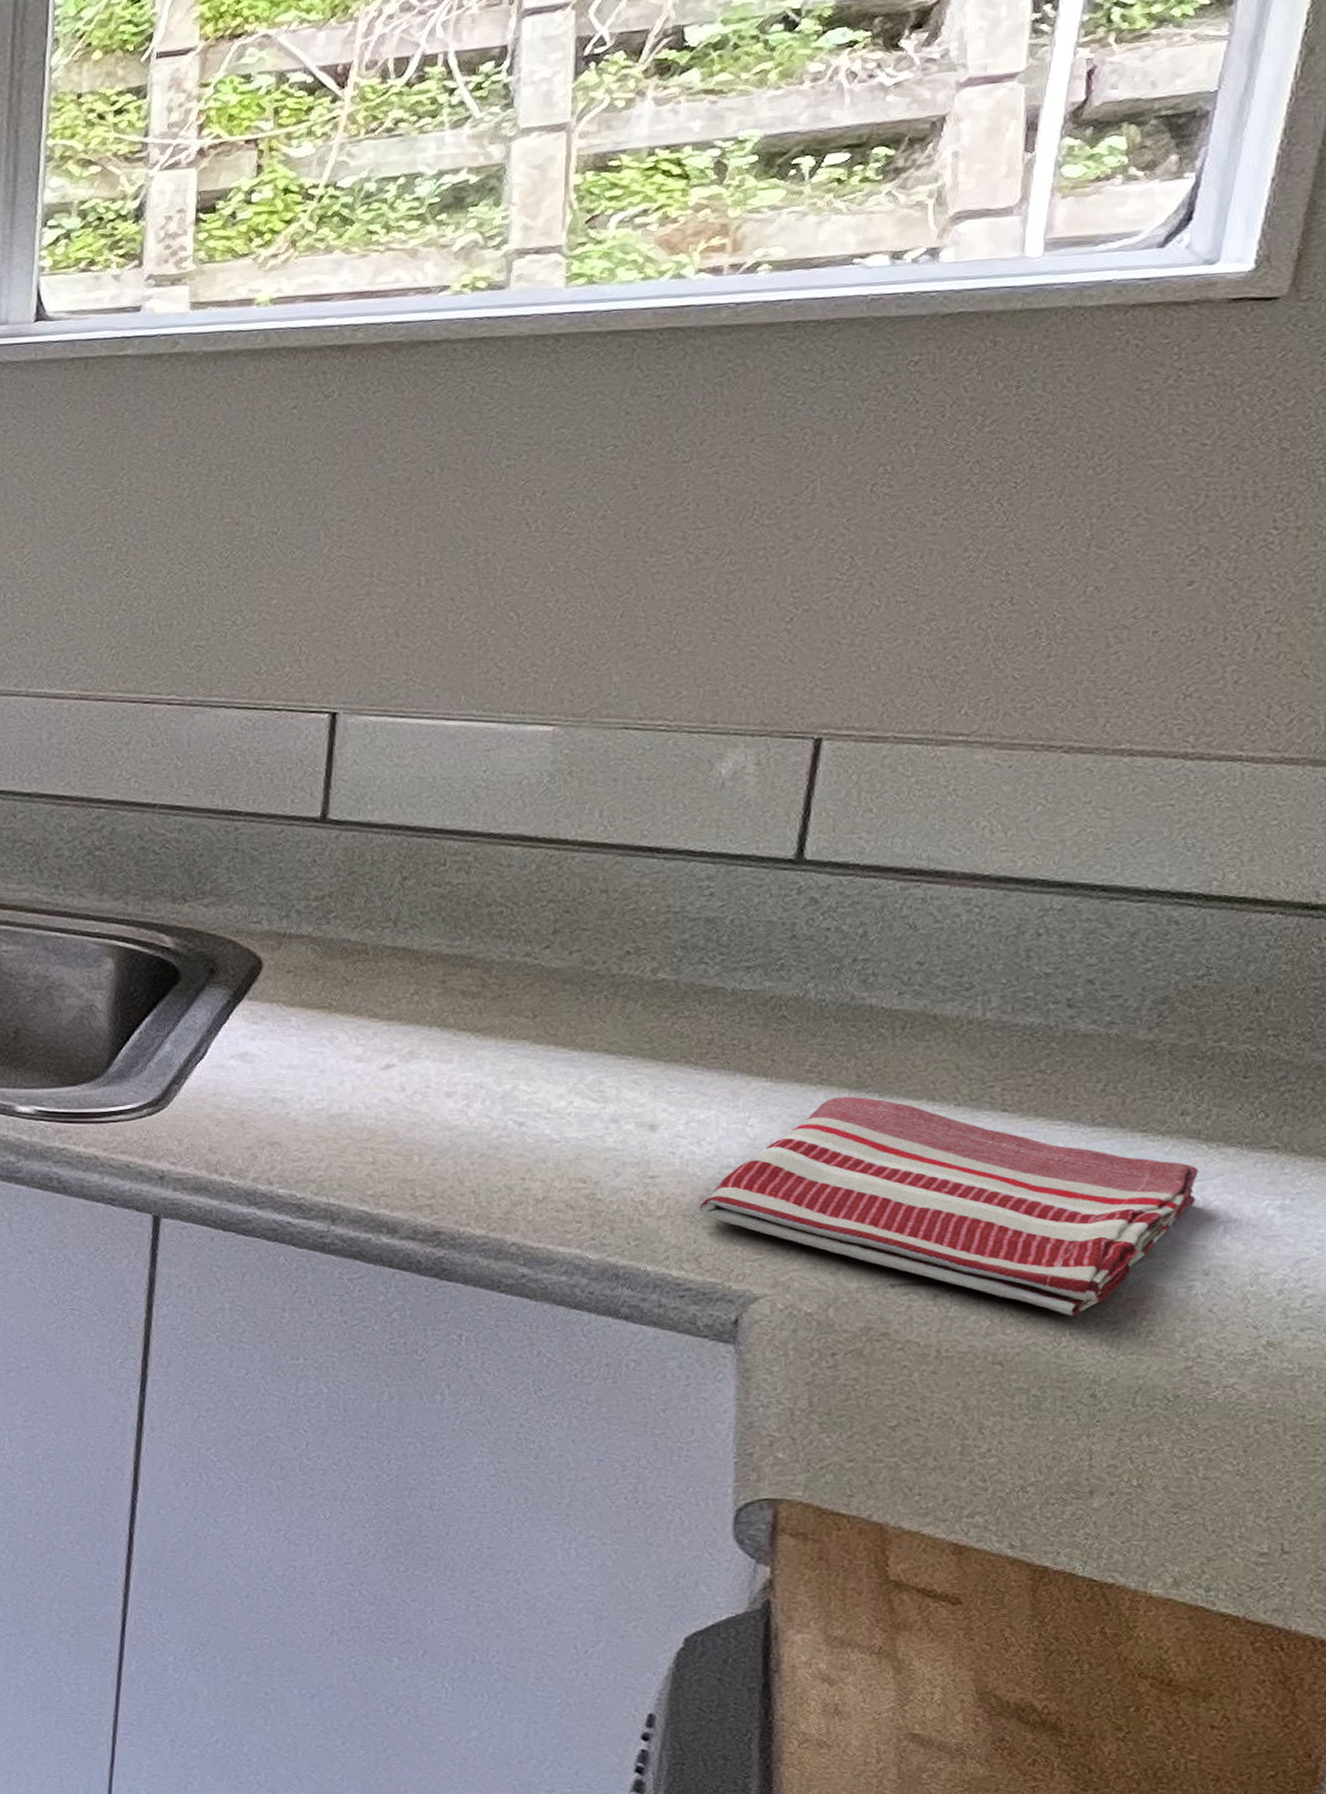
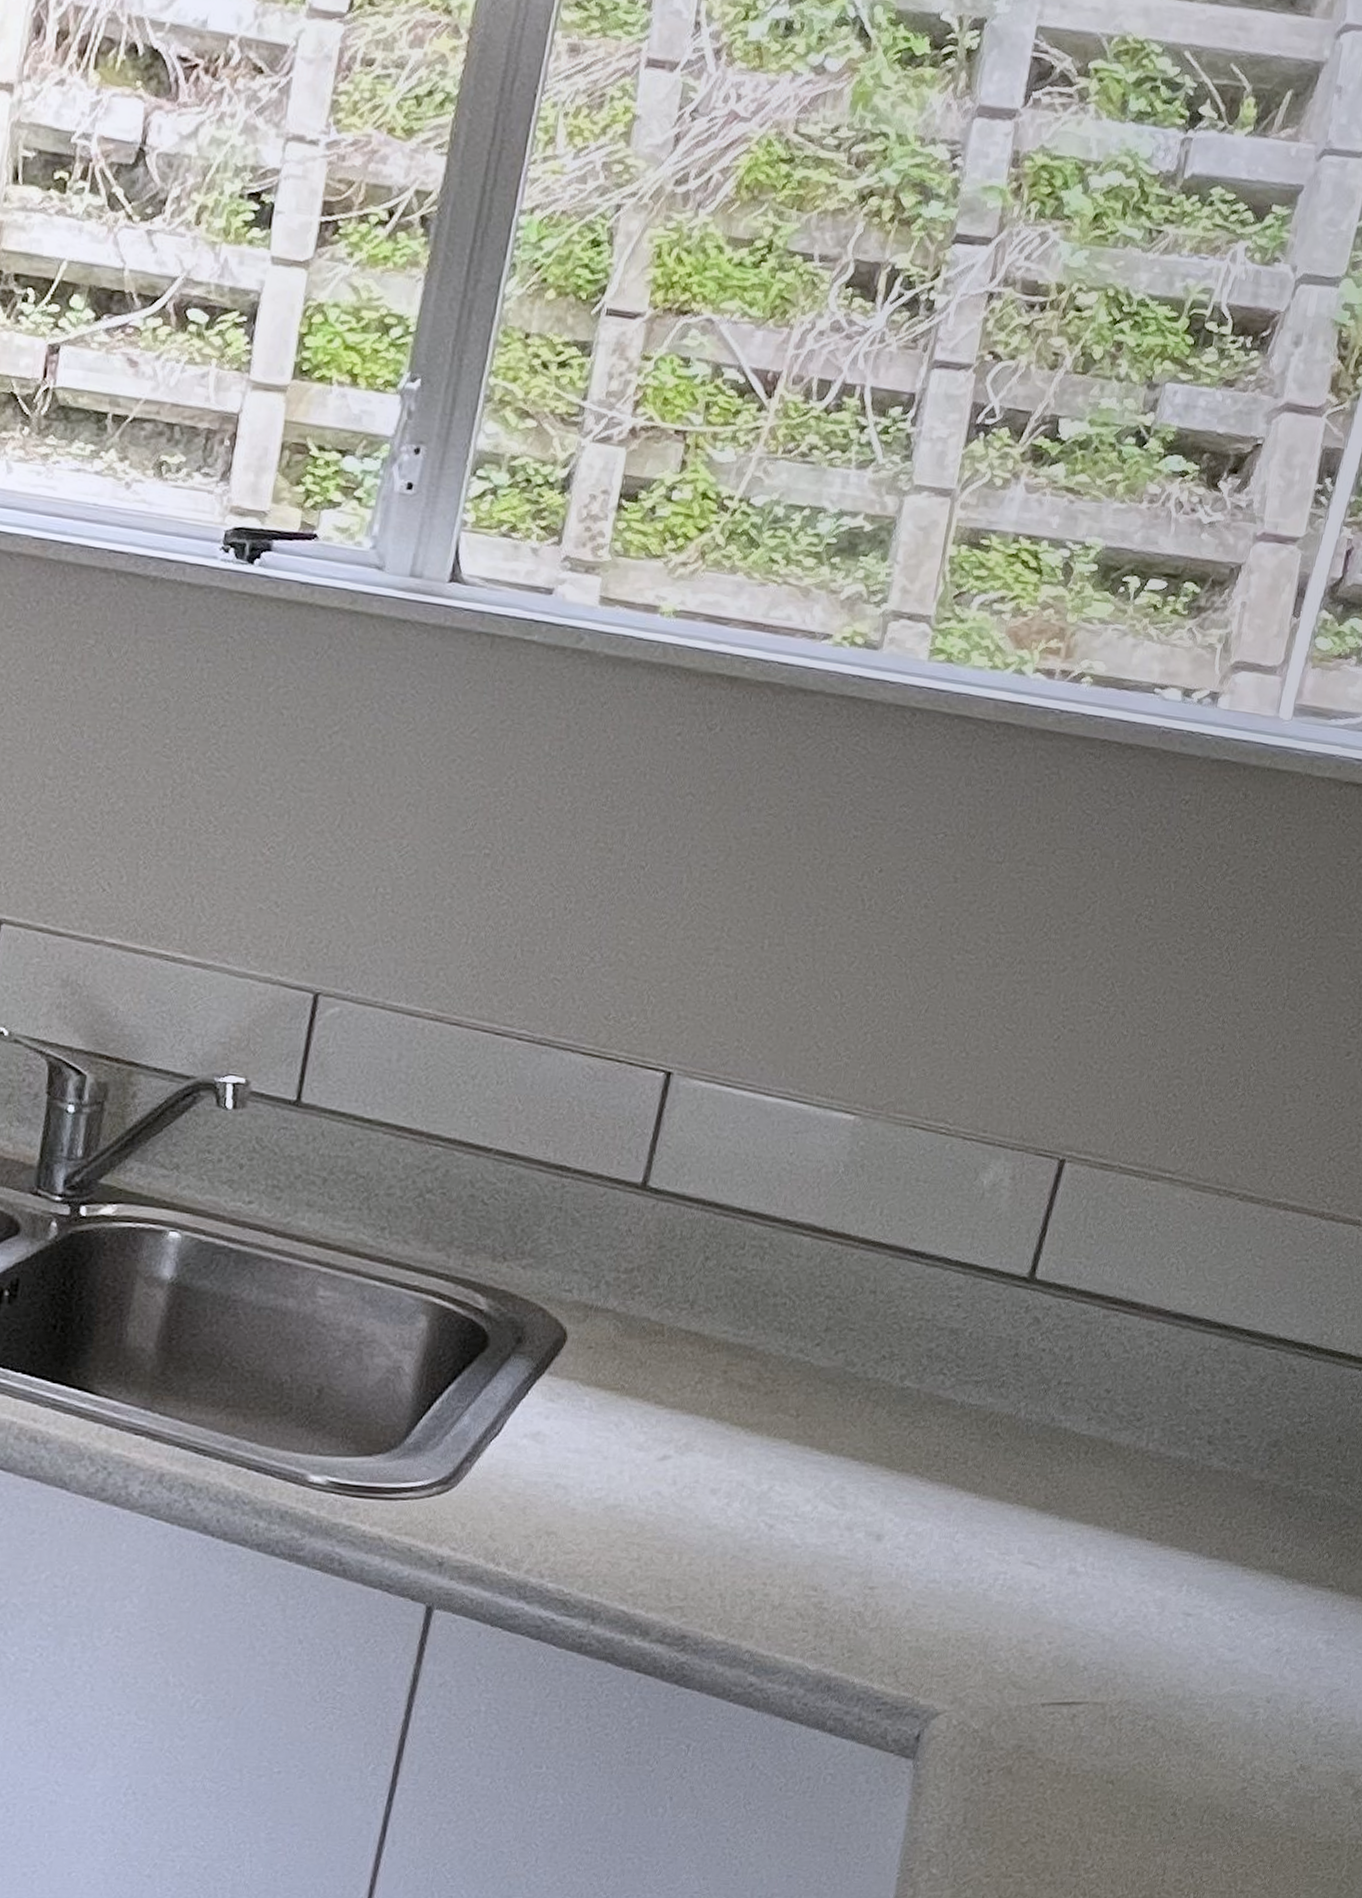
dish towel: present [699,1096,1199,1316] -> none [904,1516,1277,1738]

